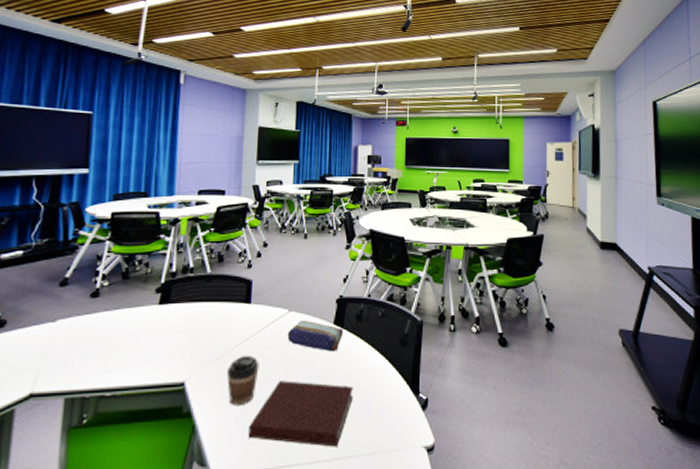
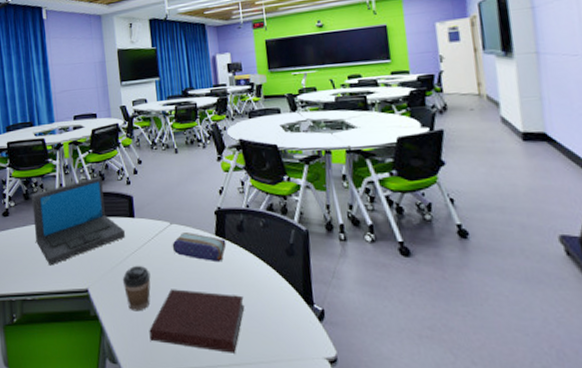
laptop: none [129,257,237,356] -> present [32,176,125,266]

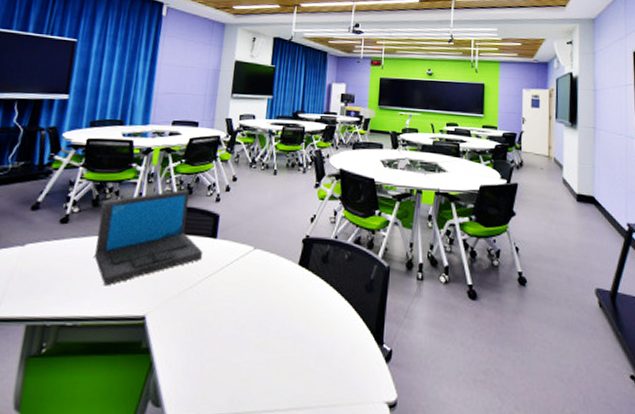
coffee cup: present [122,265,151,312] -> none [187,291,222,345]
notebook: present [149,289,245,353] -> none [205,321,316,396]
pencil case: present [172,232,227,263] -> none [251,259,309,294]

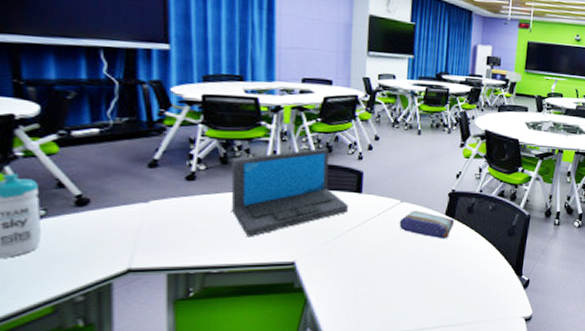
pencil case: none [251,259,309,294] -> present [399,211,455,239]

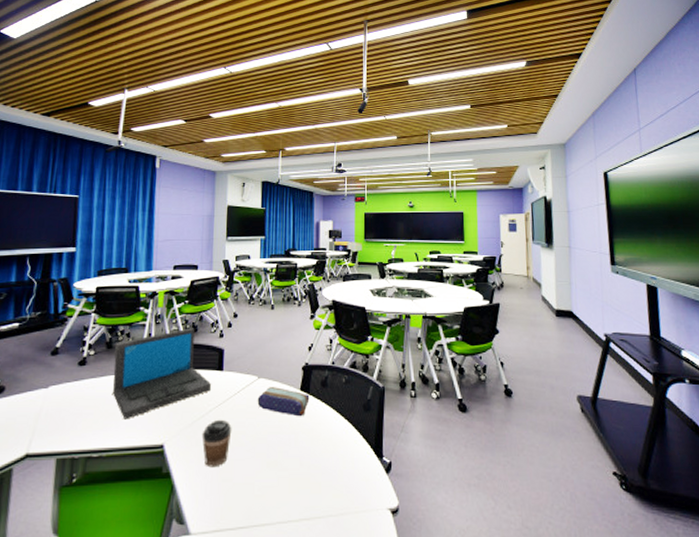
coffee cup: none [337,239,371,283] -> present [201,419,232,468]

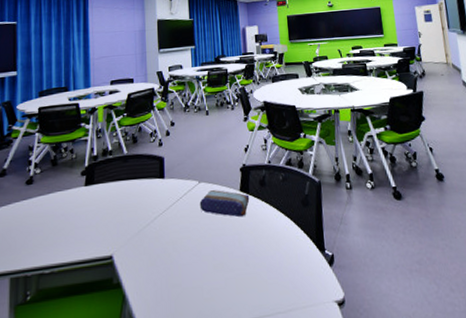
laptop: present [113,328,211,420] -> none [60,139,154,234]
coffee cup: present [201,419,232,468] -> none [148,226,177,275]

